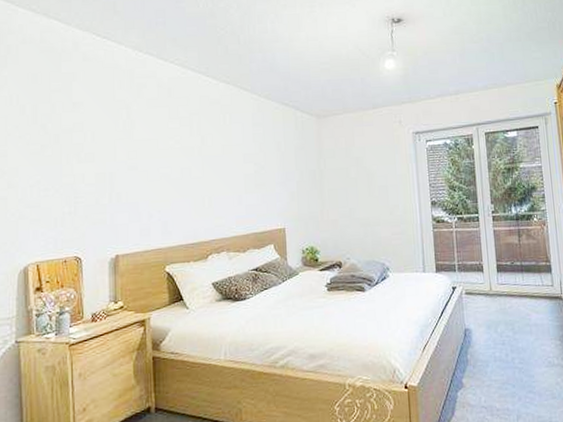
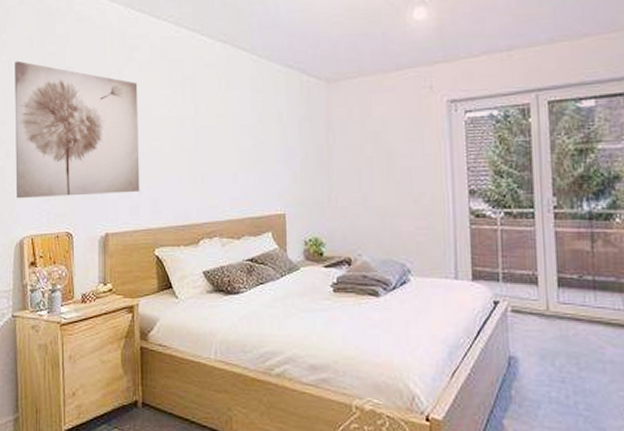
wall art: none [17,96,150,228] -> present [14,60,140,199]

